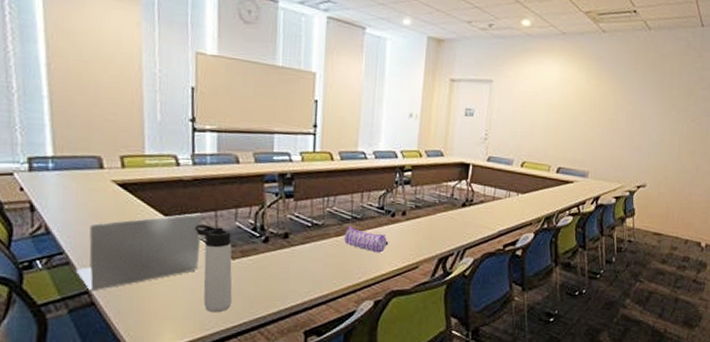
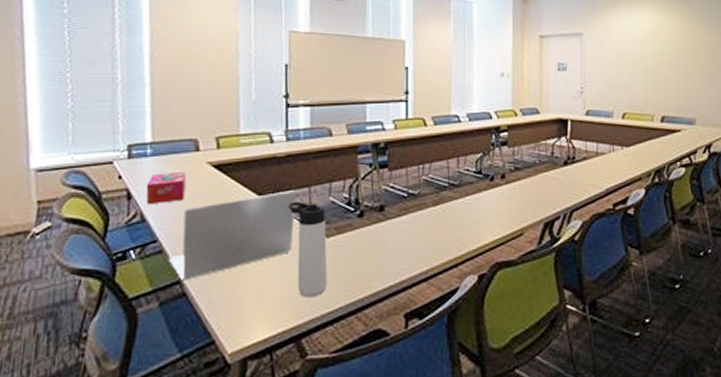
tissue box: none [49,187,92,218] -> present [146,171,187,205]
pencil case: present [344,226,389,253] -> none [442,194,490,221]

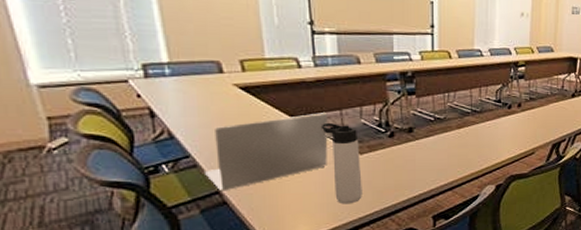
tissue box: present [146,171,187,205] -> none [169,92,214,123]

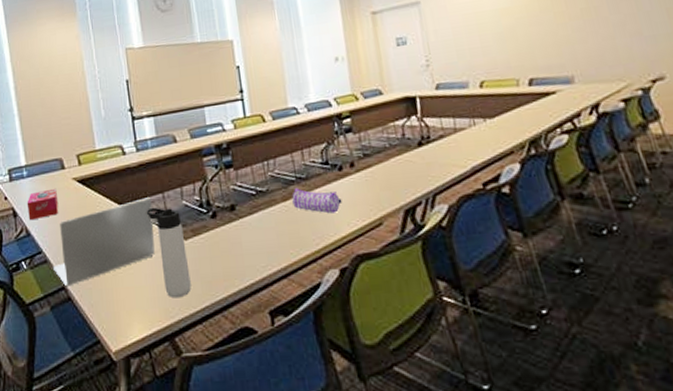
tissue box: none [169,92,214,123] -> present [27,188,59,221]
pencil case: none [466,119,507,142] -> present [292,188,343,214]

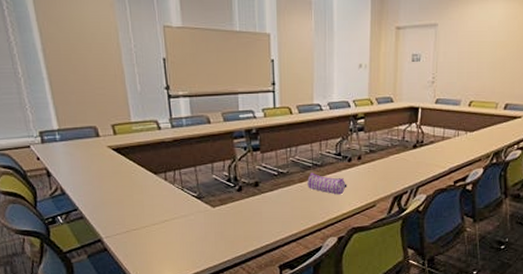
tissue box: present [27,188,59,221] -> none [60,154,94,181]
laptop: present [53,197,155,287] -> none [89,170,186,240]
thermos bottle: present [146,207,191,298] -> none [178,178,216,253]

